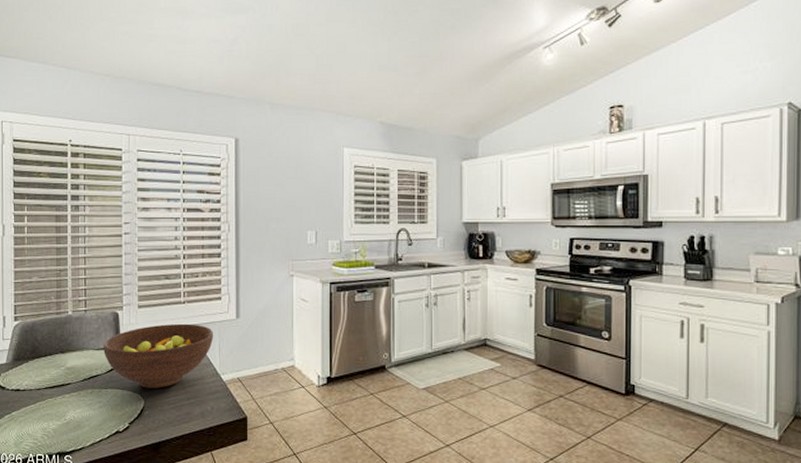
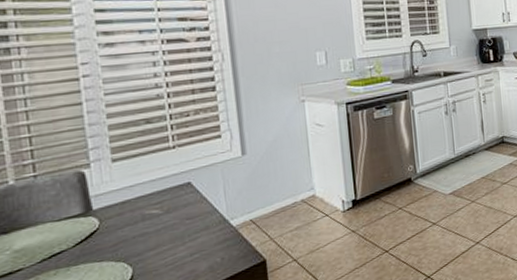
fruit bowl: present [103,323,214,388] -> none [66,169,217,254]

